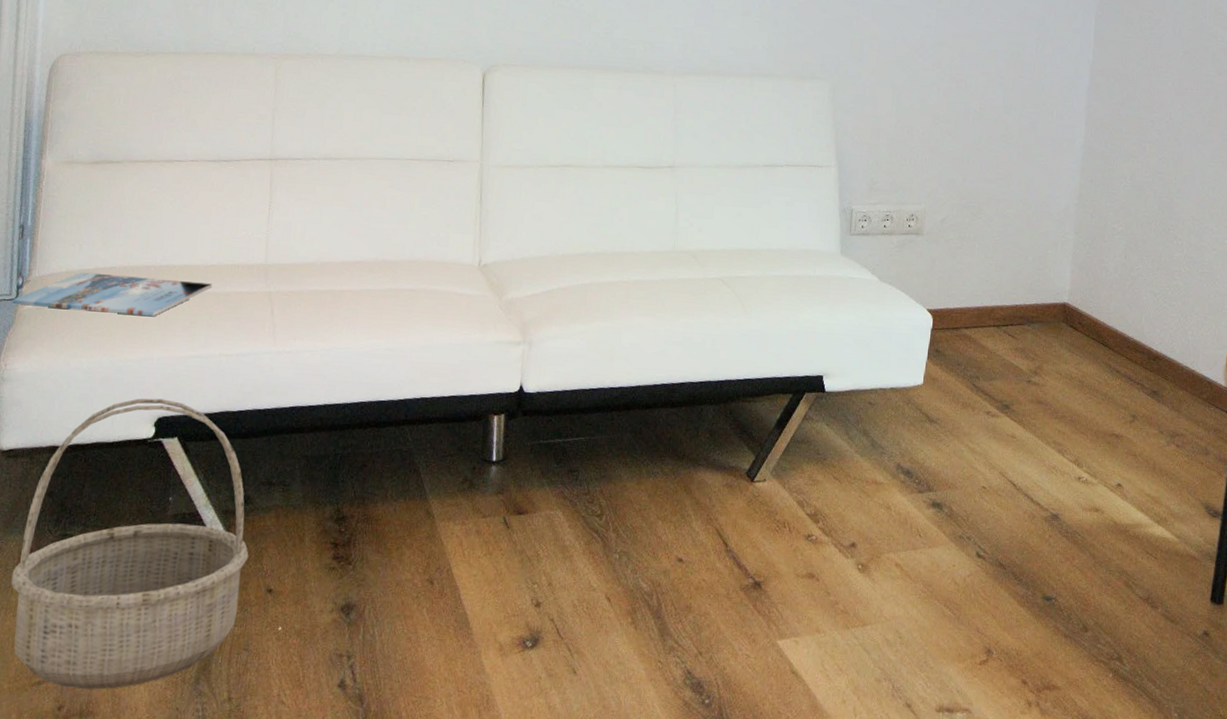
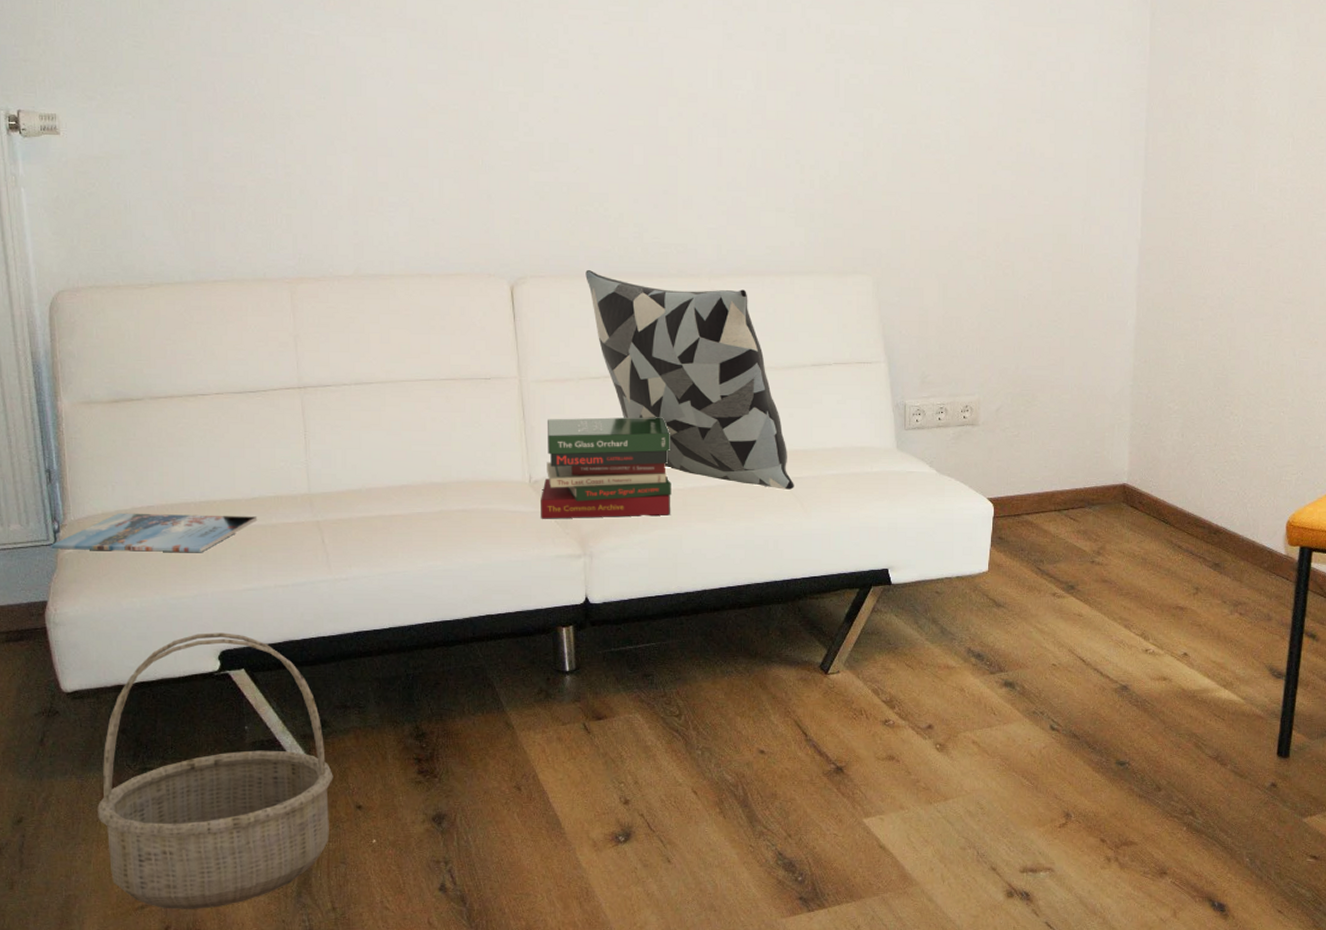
books: none [485,204,621,307] -> present [541,417,671,519]
pillow: none [555,62,737,289] -> present [585,270,794,490]

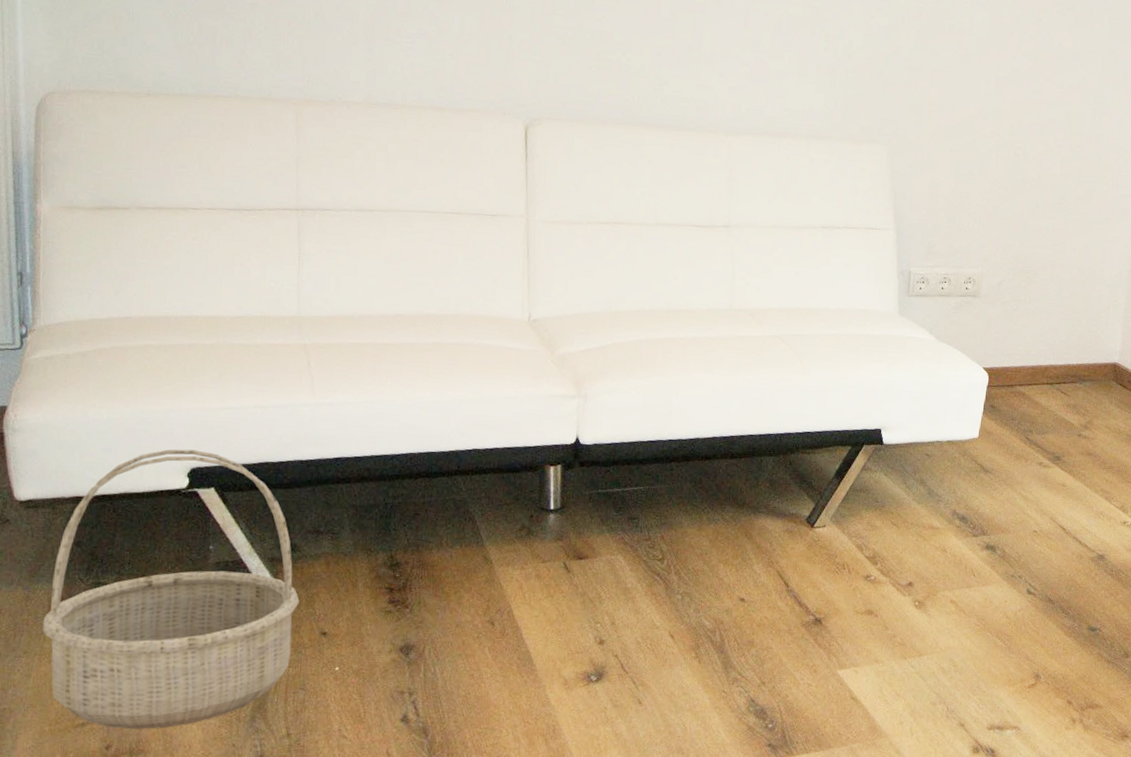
magazine: present [51,513,258,553] -> none [16,321,242,368]
books: present [541,417,671,519] -> none [537,260,676,363]
pillow: present [585,270,794,490] -> none [602,117,795,346]

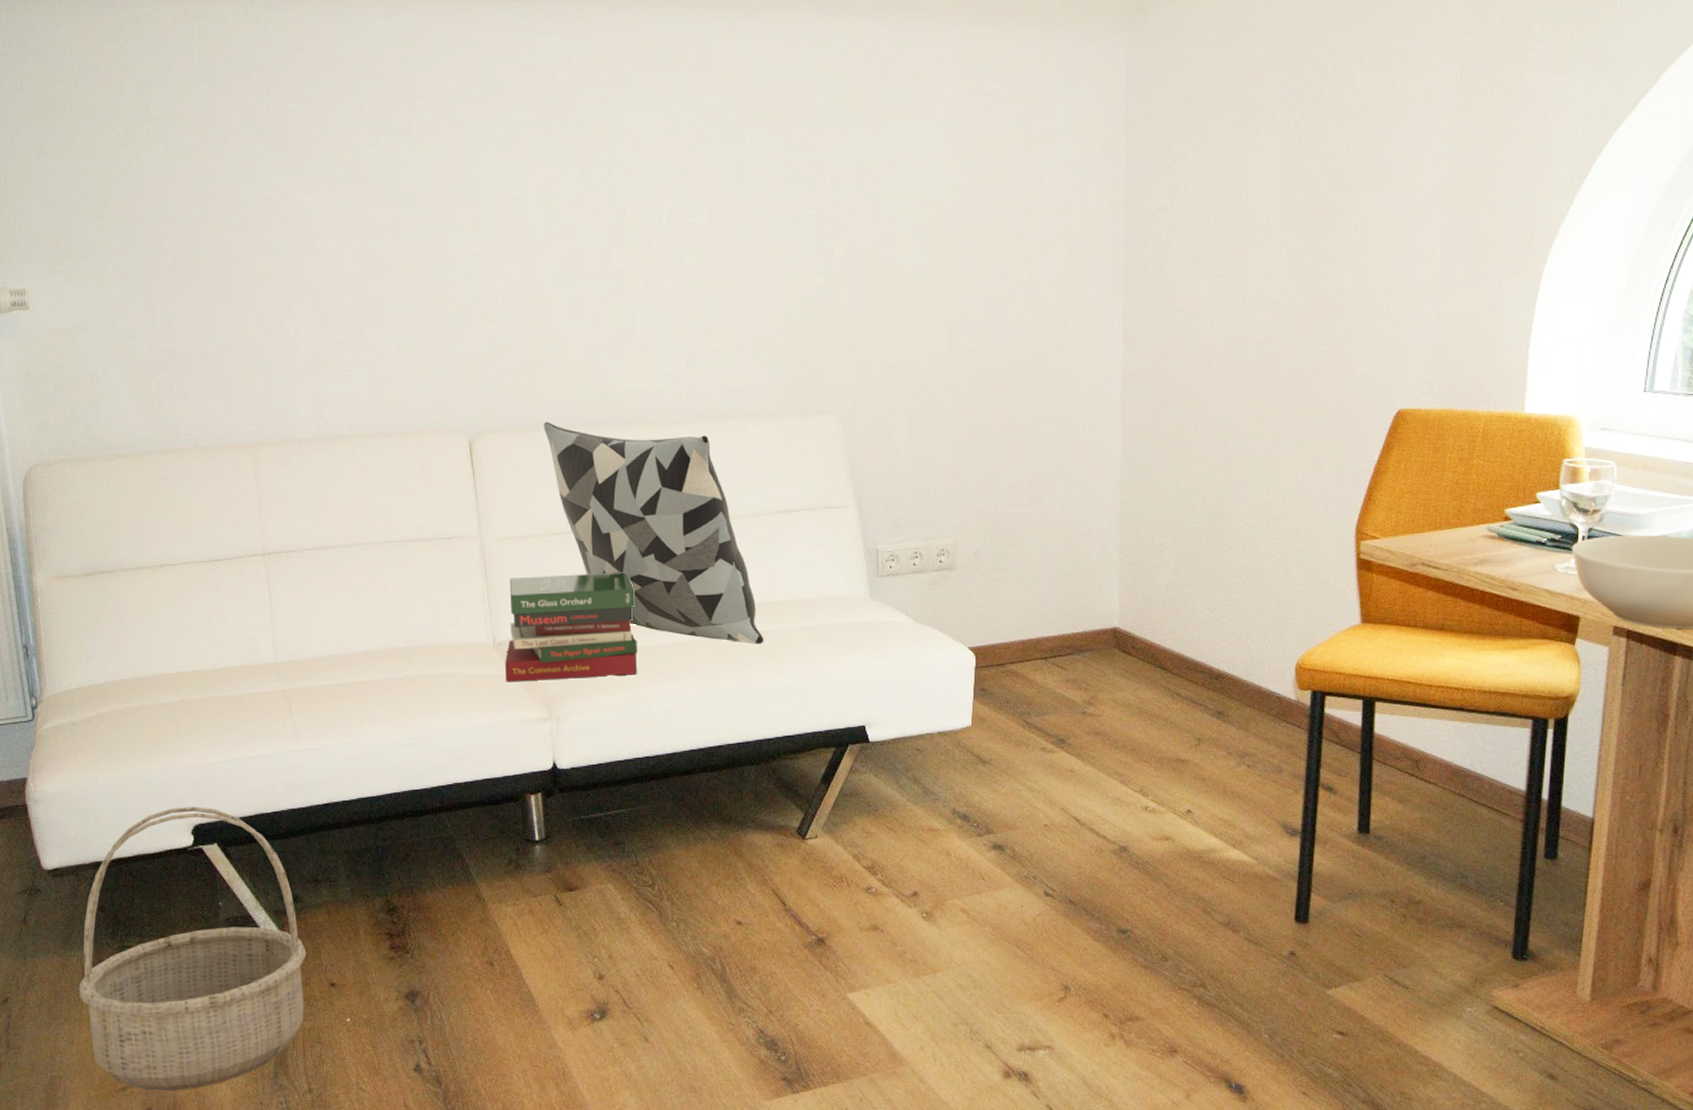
books: none [537,260,676,363] -> present [505,572,638,682]
pillow: none [602,117,795,346] -> present [544,422,764,645]

